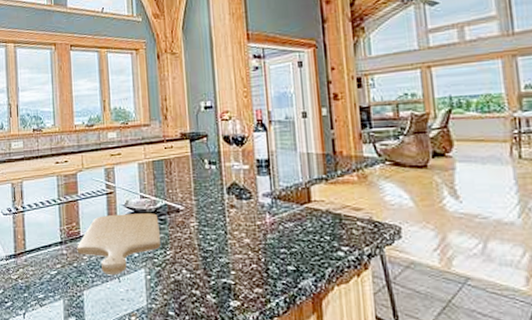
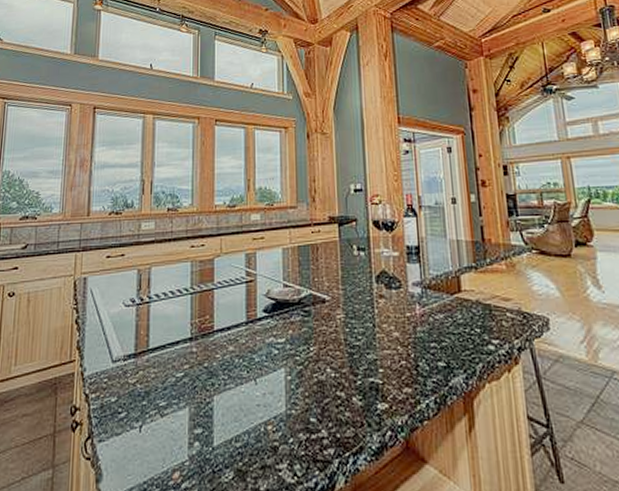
chopping board: present [77,213,160,276] -> none [209,304,303,377]

